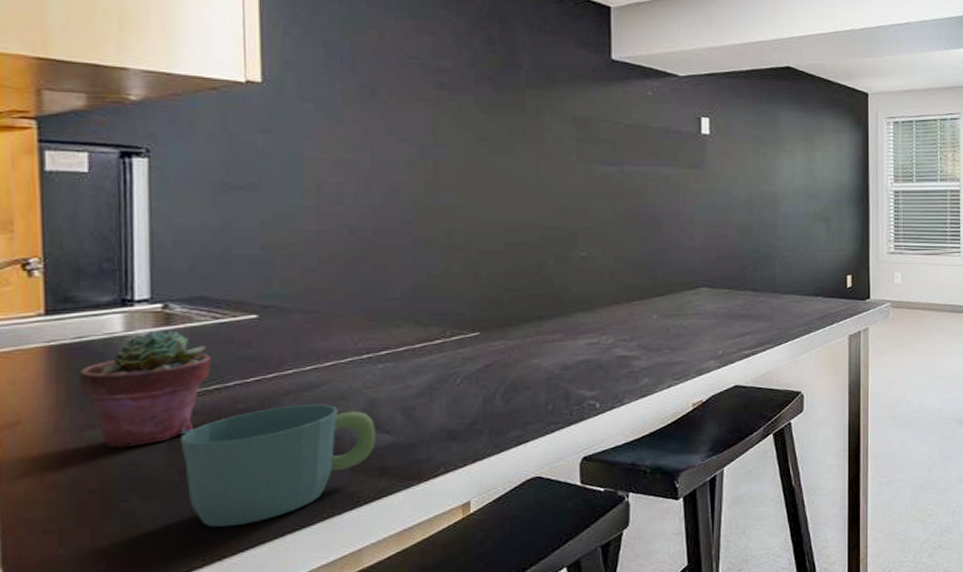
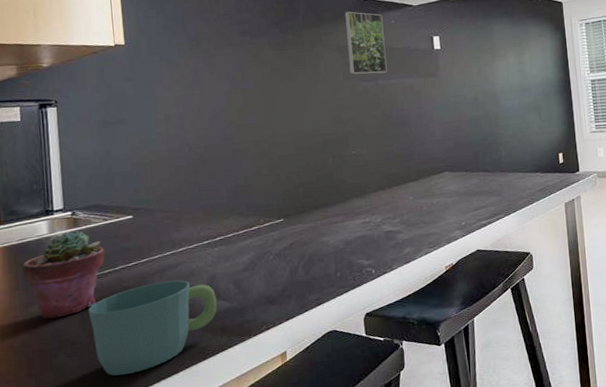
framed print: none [585,73,637,157] -> present [345,11,387,75]

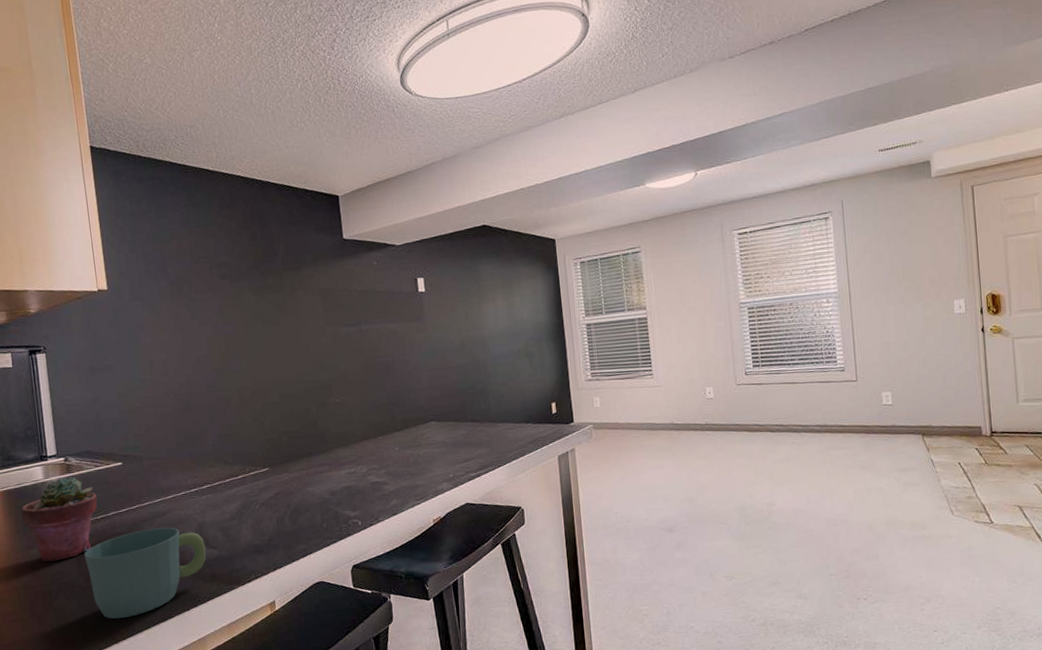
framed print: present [345,11,387,75] -> none [325,252,370,319]

